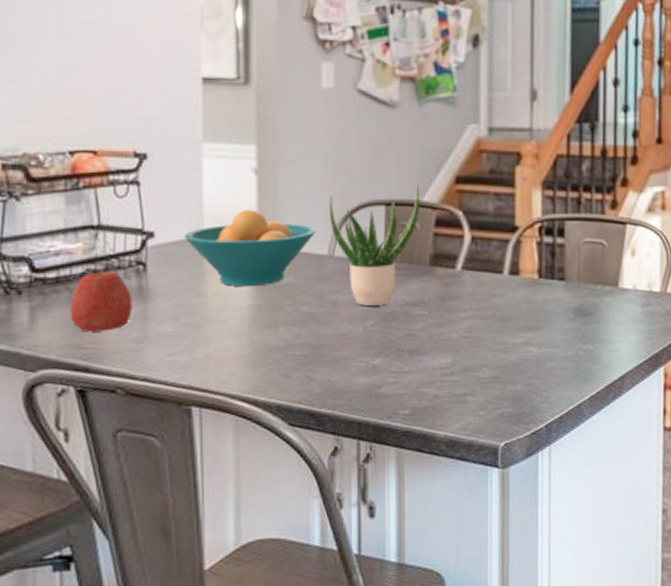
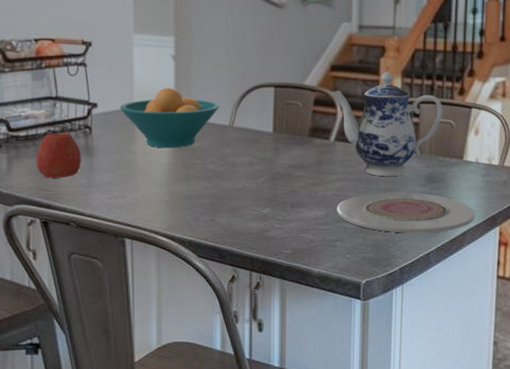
potted plant: present [330,183,420,306] -> none [231,70,302,167]
teapot: none [456,183,592,311] -> present [331,72,442,176]
plate: none [466,329,635,381] -> present [337,192,475,233]

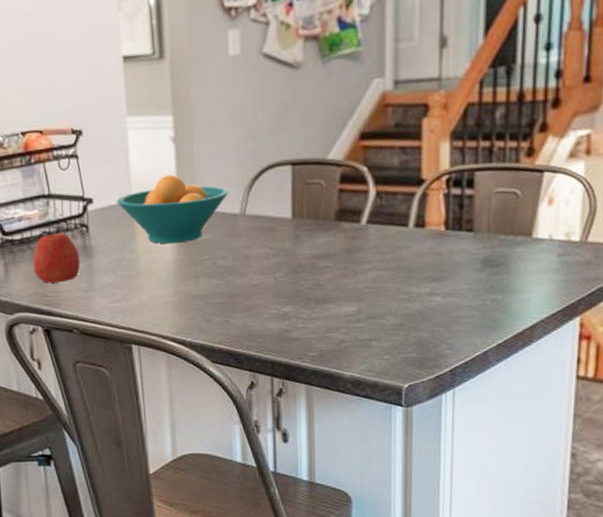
teapot: present [331,72,442,176] -> none [361,135,504,262]
plate: present [337,192,475,233] -> none [371,280,547,329]

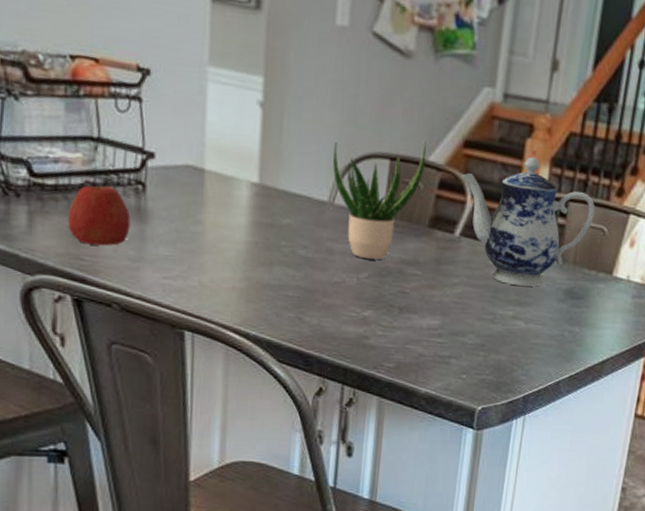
fruit bowl: present [116,174,229,244] -> none [184,143,318,224]
potted plant: none [240,141,325,259] -> present [333,141,427,260]
teapot: none [361,135,504,262] -> present [461,157,595,287]

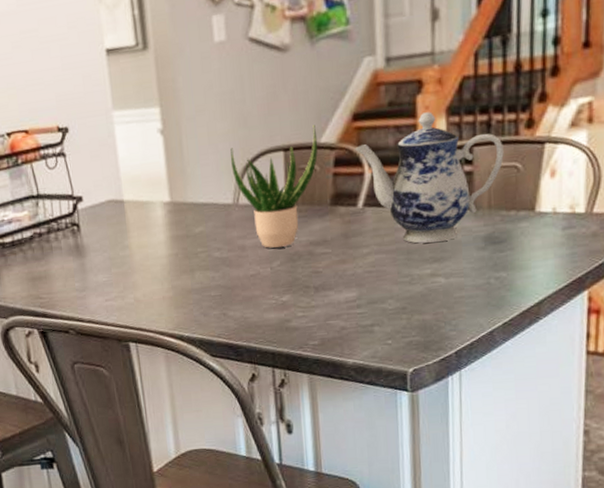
apple: present [68,184,131,246] -> none [25,233,73,285]

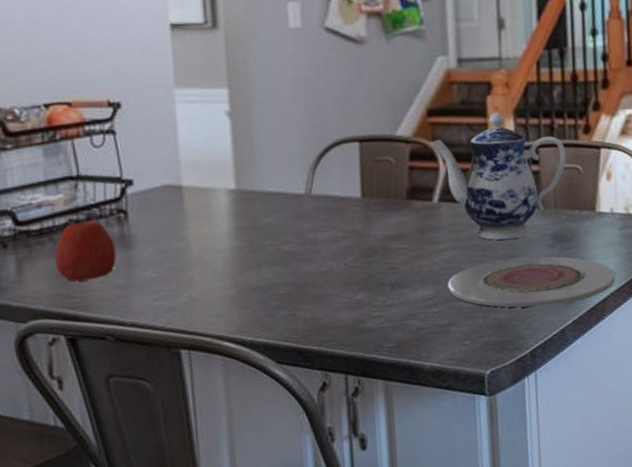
apple: none [25,233,73,285] -> present [55,220,117,282]
potted plant: present [230,125,318,248] -> none [304,118,394,242]
plate: none [371,258,554,310] -> present [447,256,616,308]

